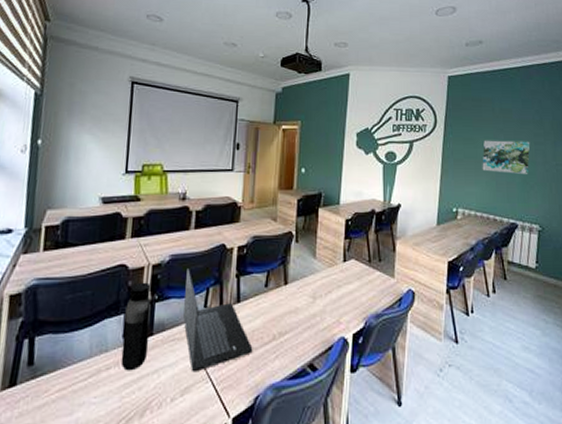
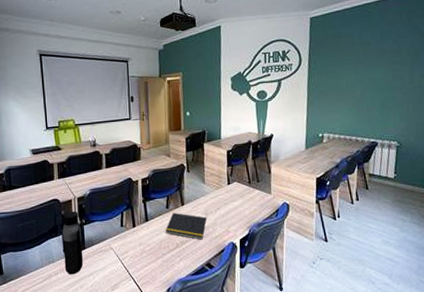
laptop: present [183,269,253,372] -> none [104,199,162,274]
notepad: none [260,293,314,332] -> present [165,212,207,240]
wall art: present [482,140,530,174] -> none [344,69,389,100]

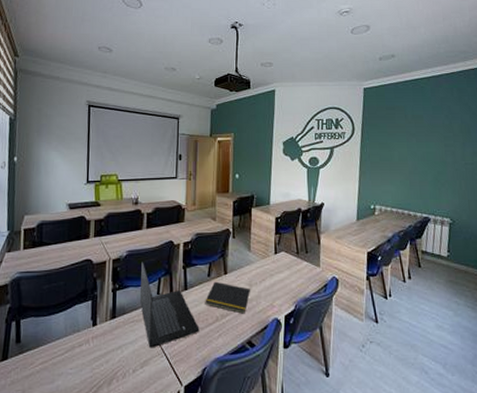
water bottle: present [62,211,84,275] -> none [90,274,114,347]
laptop: none [104,199,162,274] -> present [140,262,200,348]

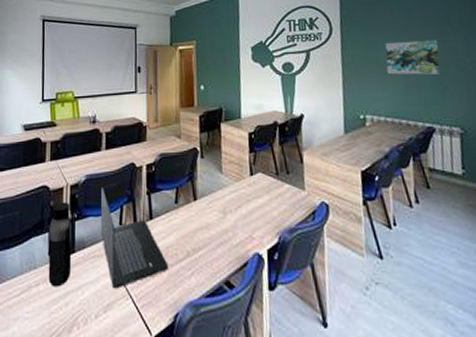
water bottle: none [90,274,114,347] -> present [48,202,73,287]
notepad: present [205,281,250,314] -> none [173,209,225,248]
wall art: none [396,144,441,173] -> present [385,40,440,75]

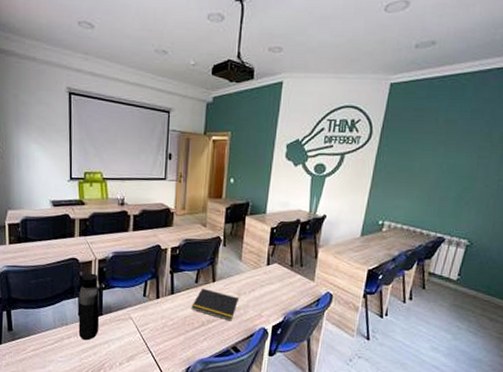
laptop: present [101,188,169,289] -> none [126,264,185,346]
notepad: none [173,209,225,248] -> present [191,288,238,321]
wall art: present [385,40,440,75] -> none [415,153,473,189]

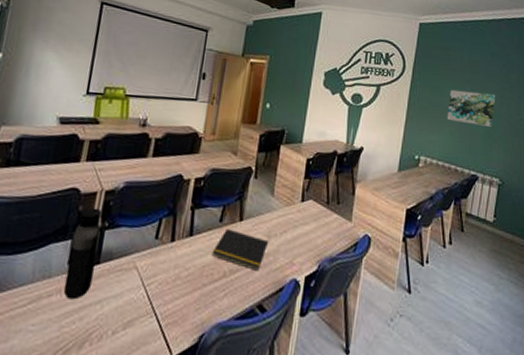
wall art: none [415,153,473,189] -> present [447,89,496,127]

